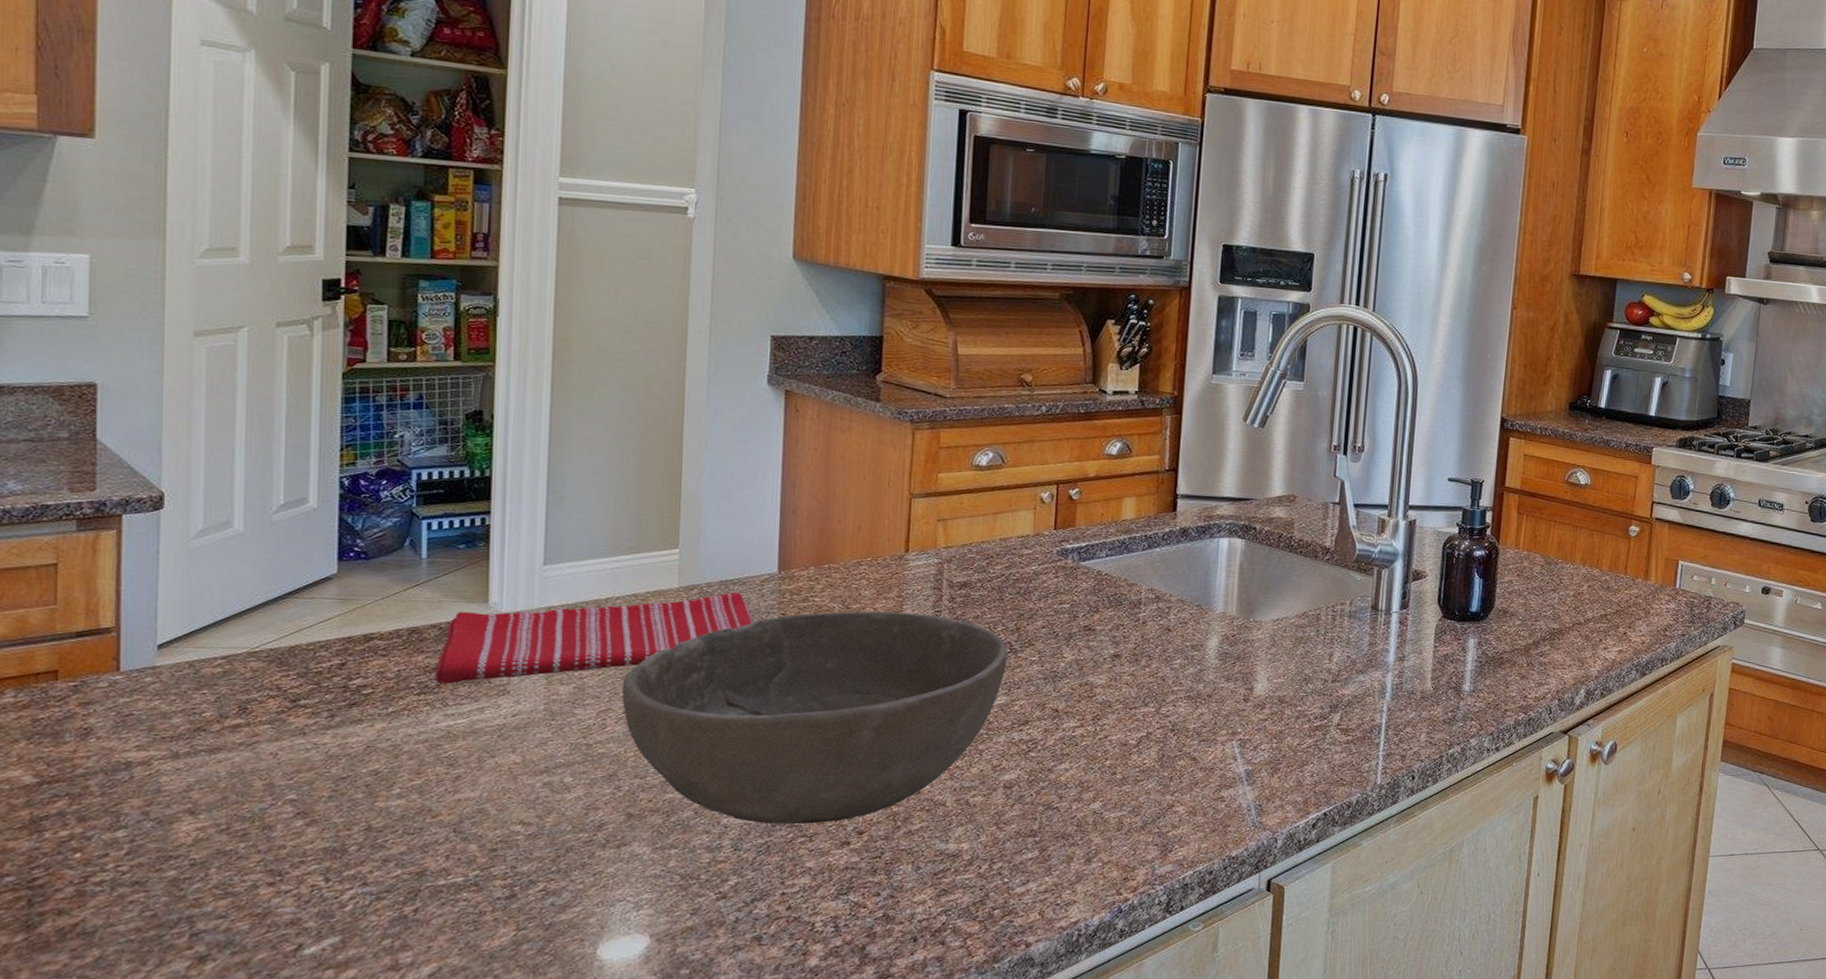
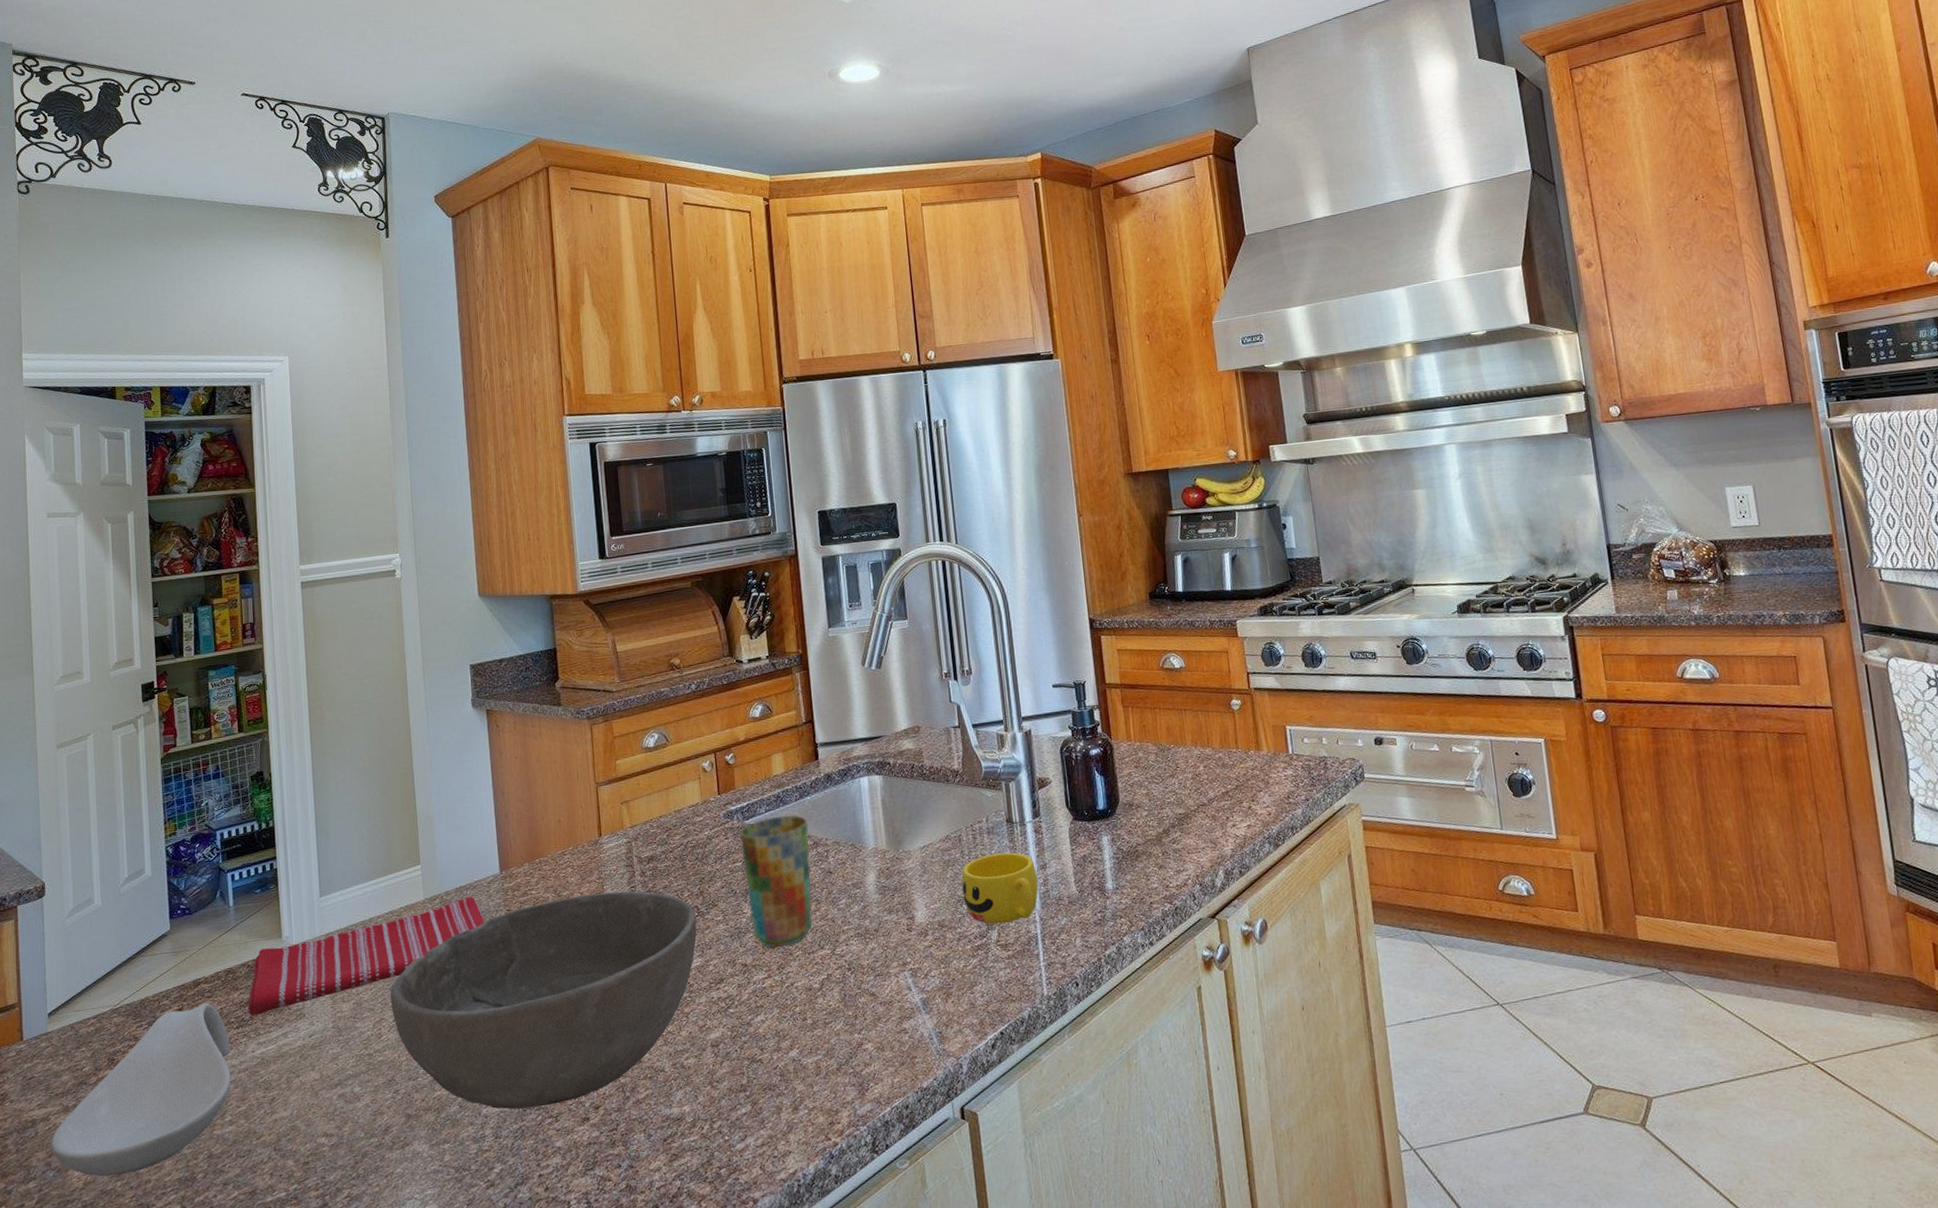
spoon rest: none [150,661,407,836] -> present [50,1003,231,1176]
cup: none [1070,563,1153,698] -> present [739,815,813,949]
cup: none [1310,638,1394,708] -> present [961,852,1039,924]

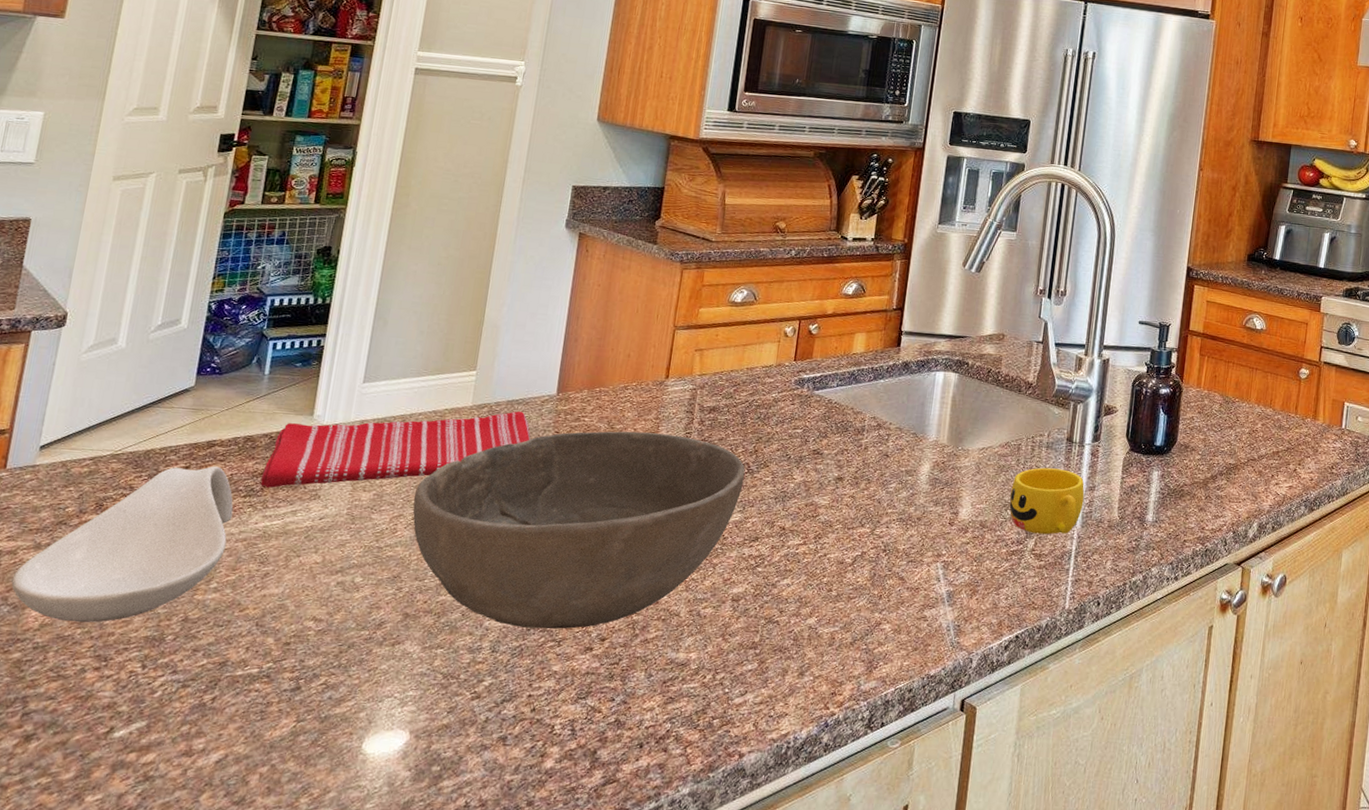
cup: present [739,815,813,949] -> none [797,392,876,518]

